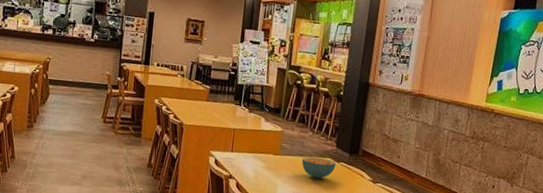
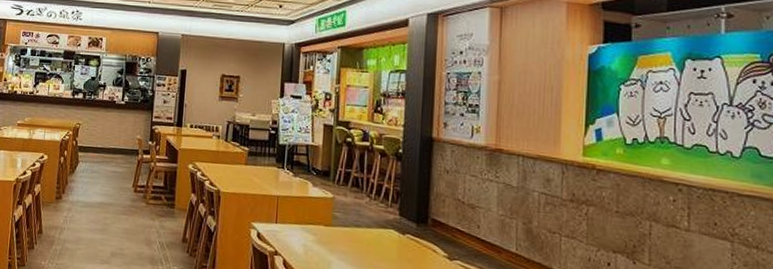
cereal bowl: present [301,156,336,179] -> none [358,227,401,255]

